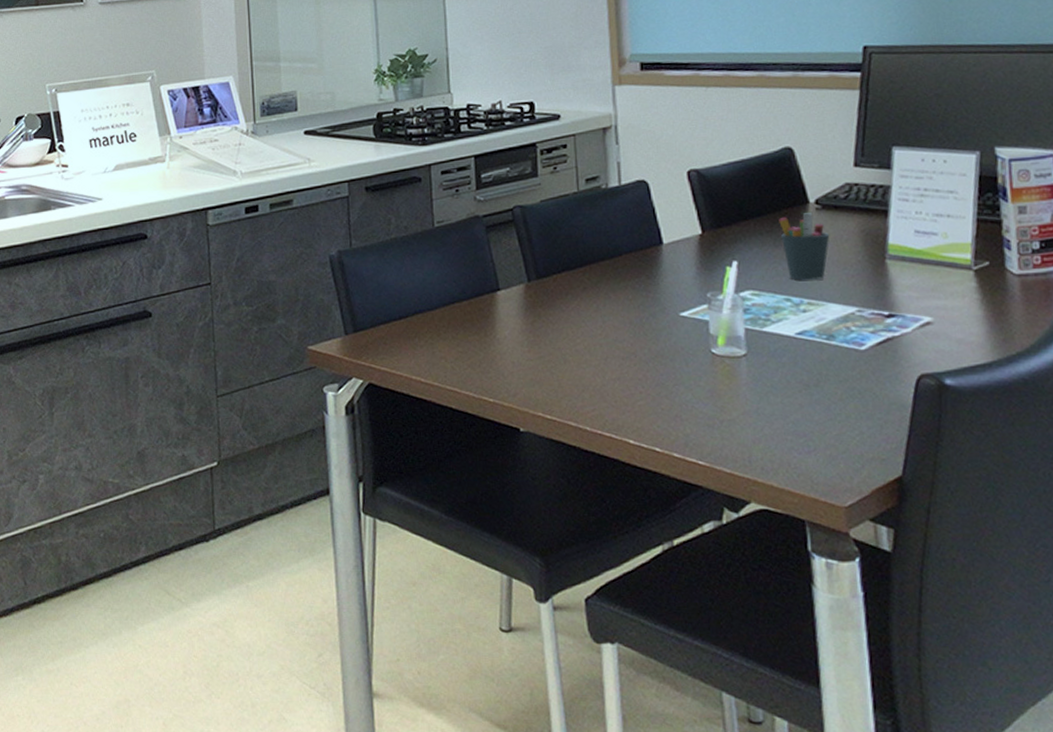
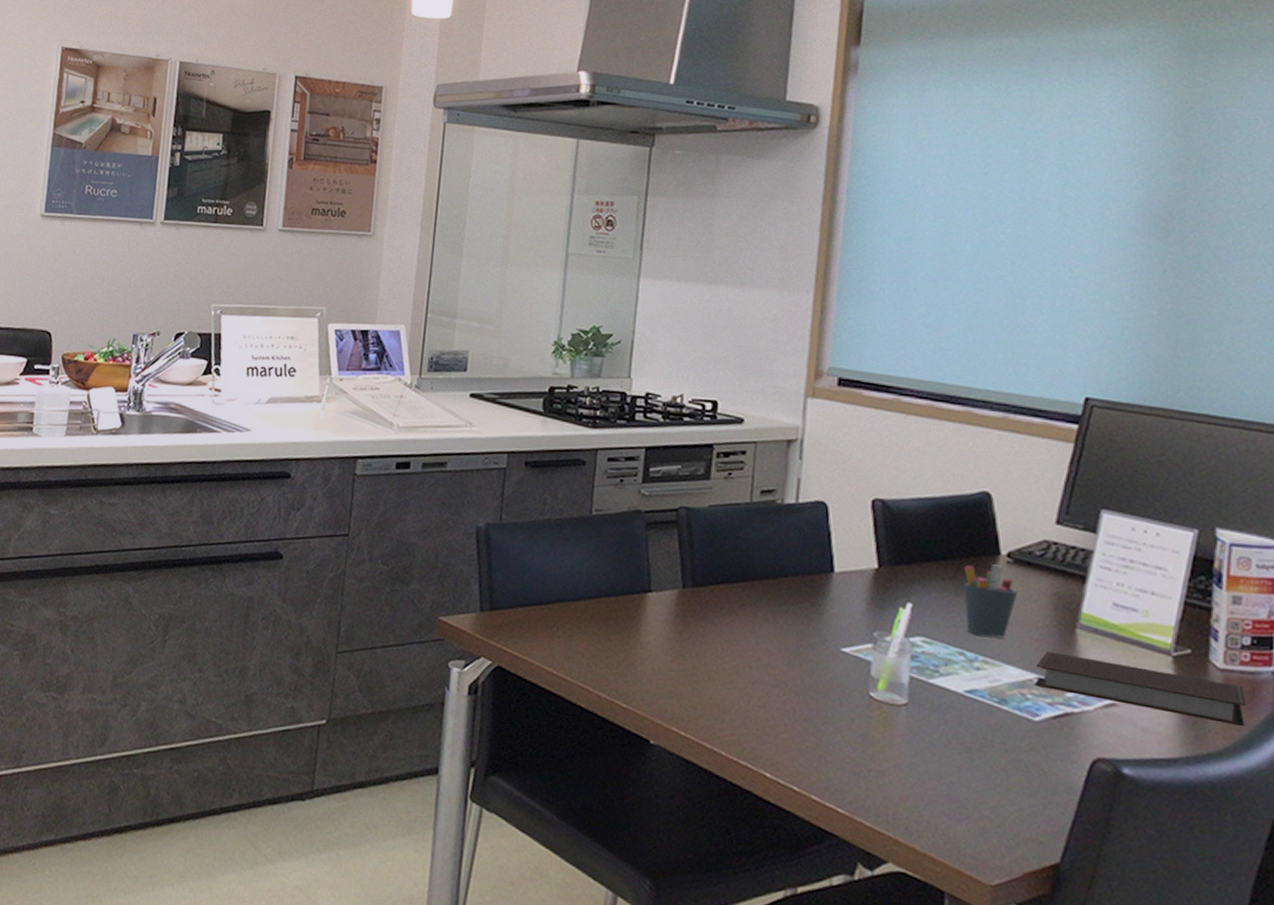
notebook: none [855,284,1045,324] -> present [1034,651,1247,726]

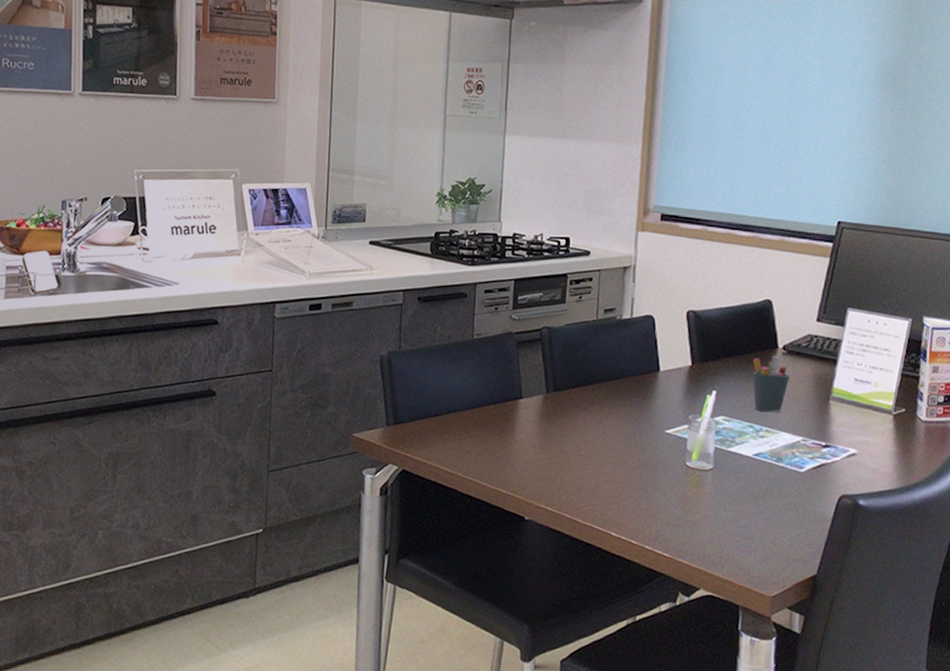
notebook: present [1034,651,1247,726] -> none [801,419,940,461]

